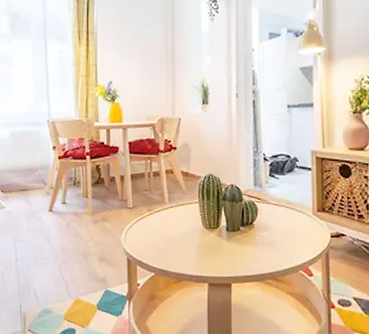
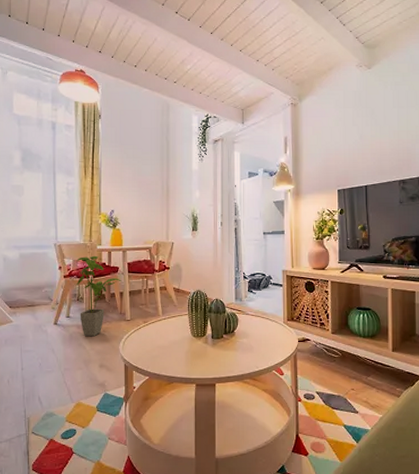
house plant: none [72,133,123,226] -> present [76,255,123,337]

